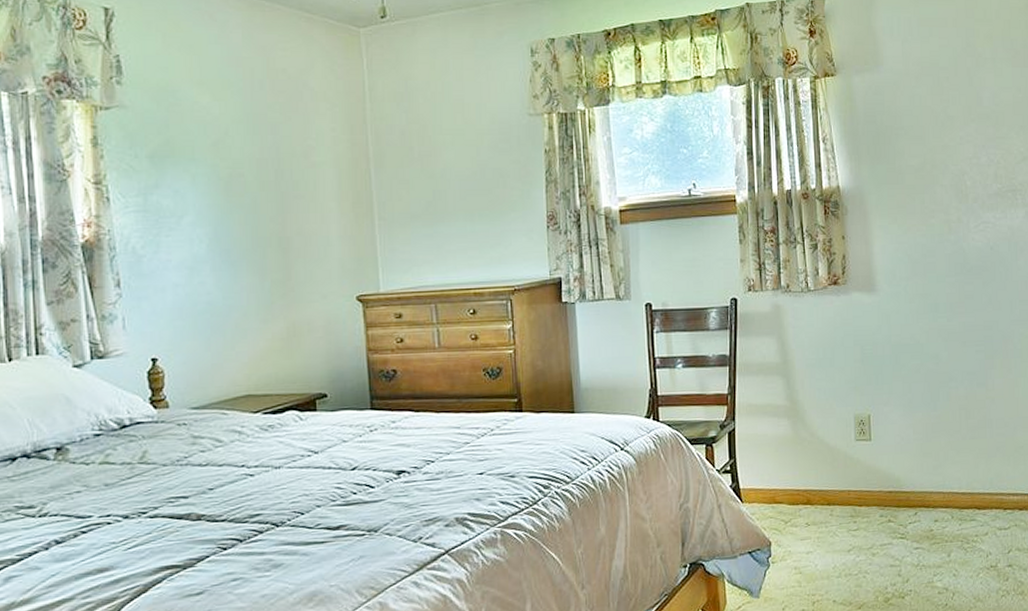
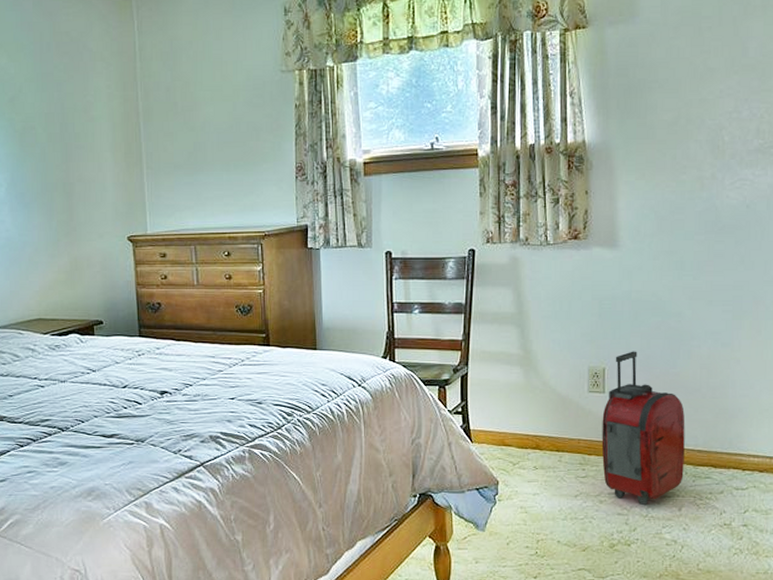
suitcase: none [870,395,951,554] -> present [601,351,685,505]

